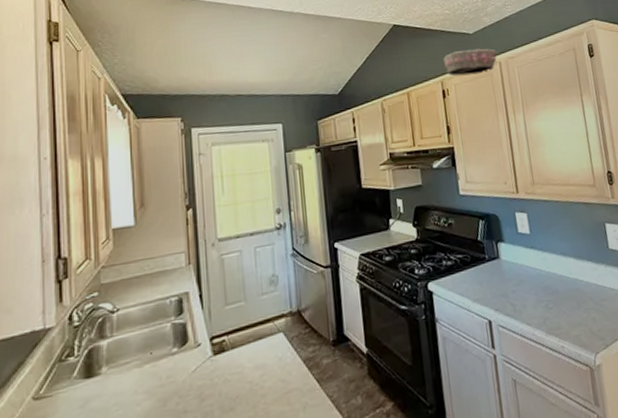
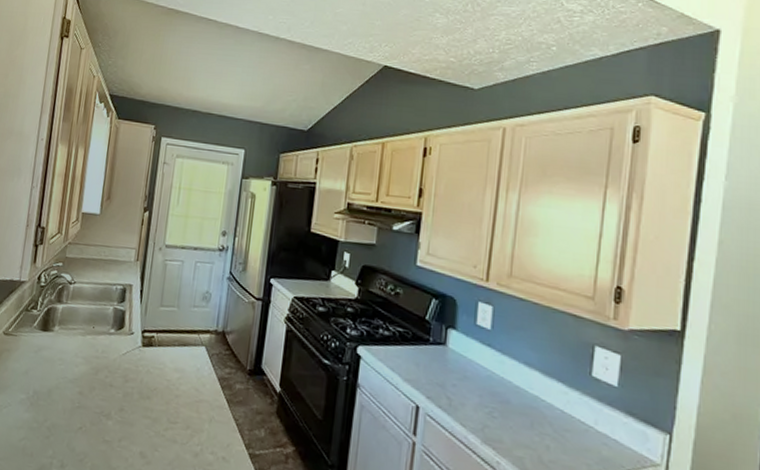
decorative basket: present [443,48,498,76] -> none [433,106,505,138]

